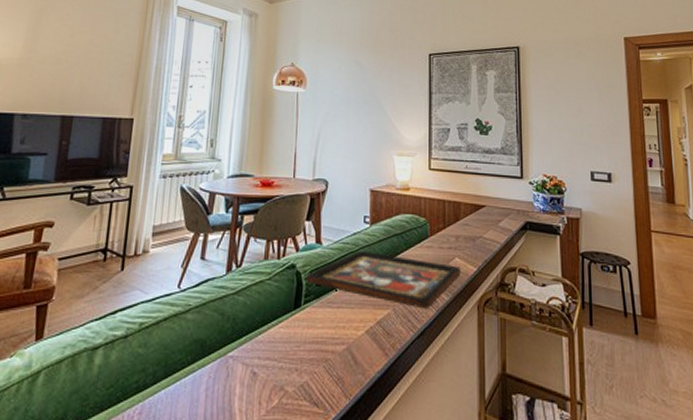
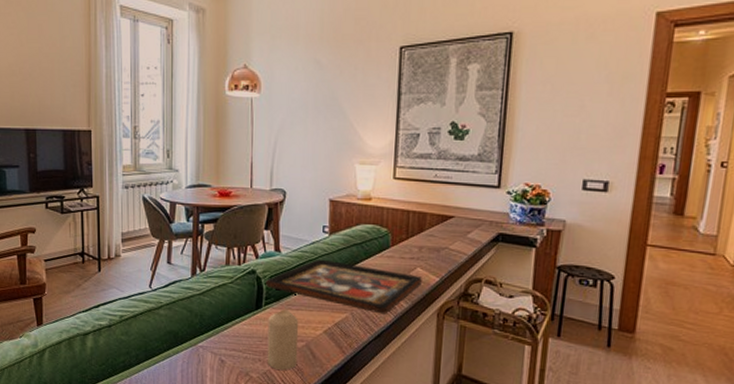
candle: none [304,308,340,380] -> present [267,309,299,370]

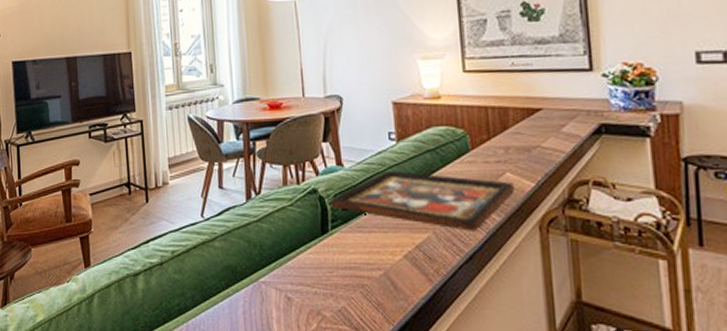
candle: present [267,309,299,370] -> none [336,233,377,306]

